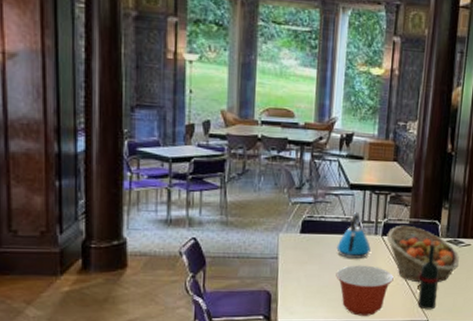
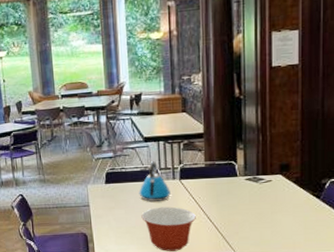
fruit basket: present [386,225,459,283] -> none [184,168,261,220]
wine bottle: present [414,242,439,310] -> none [219,181,243,244]

